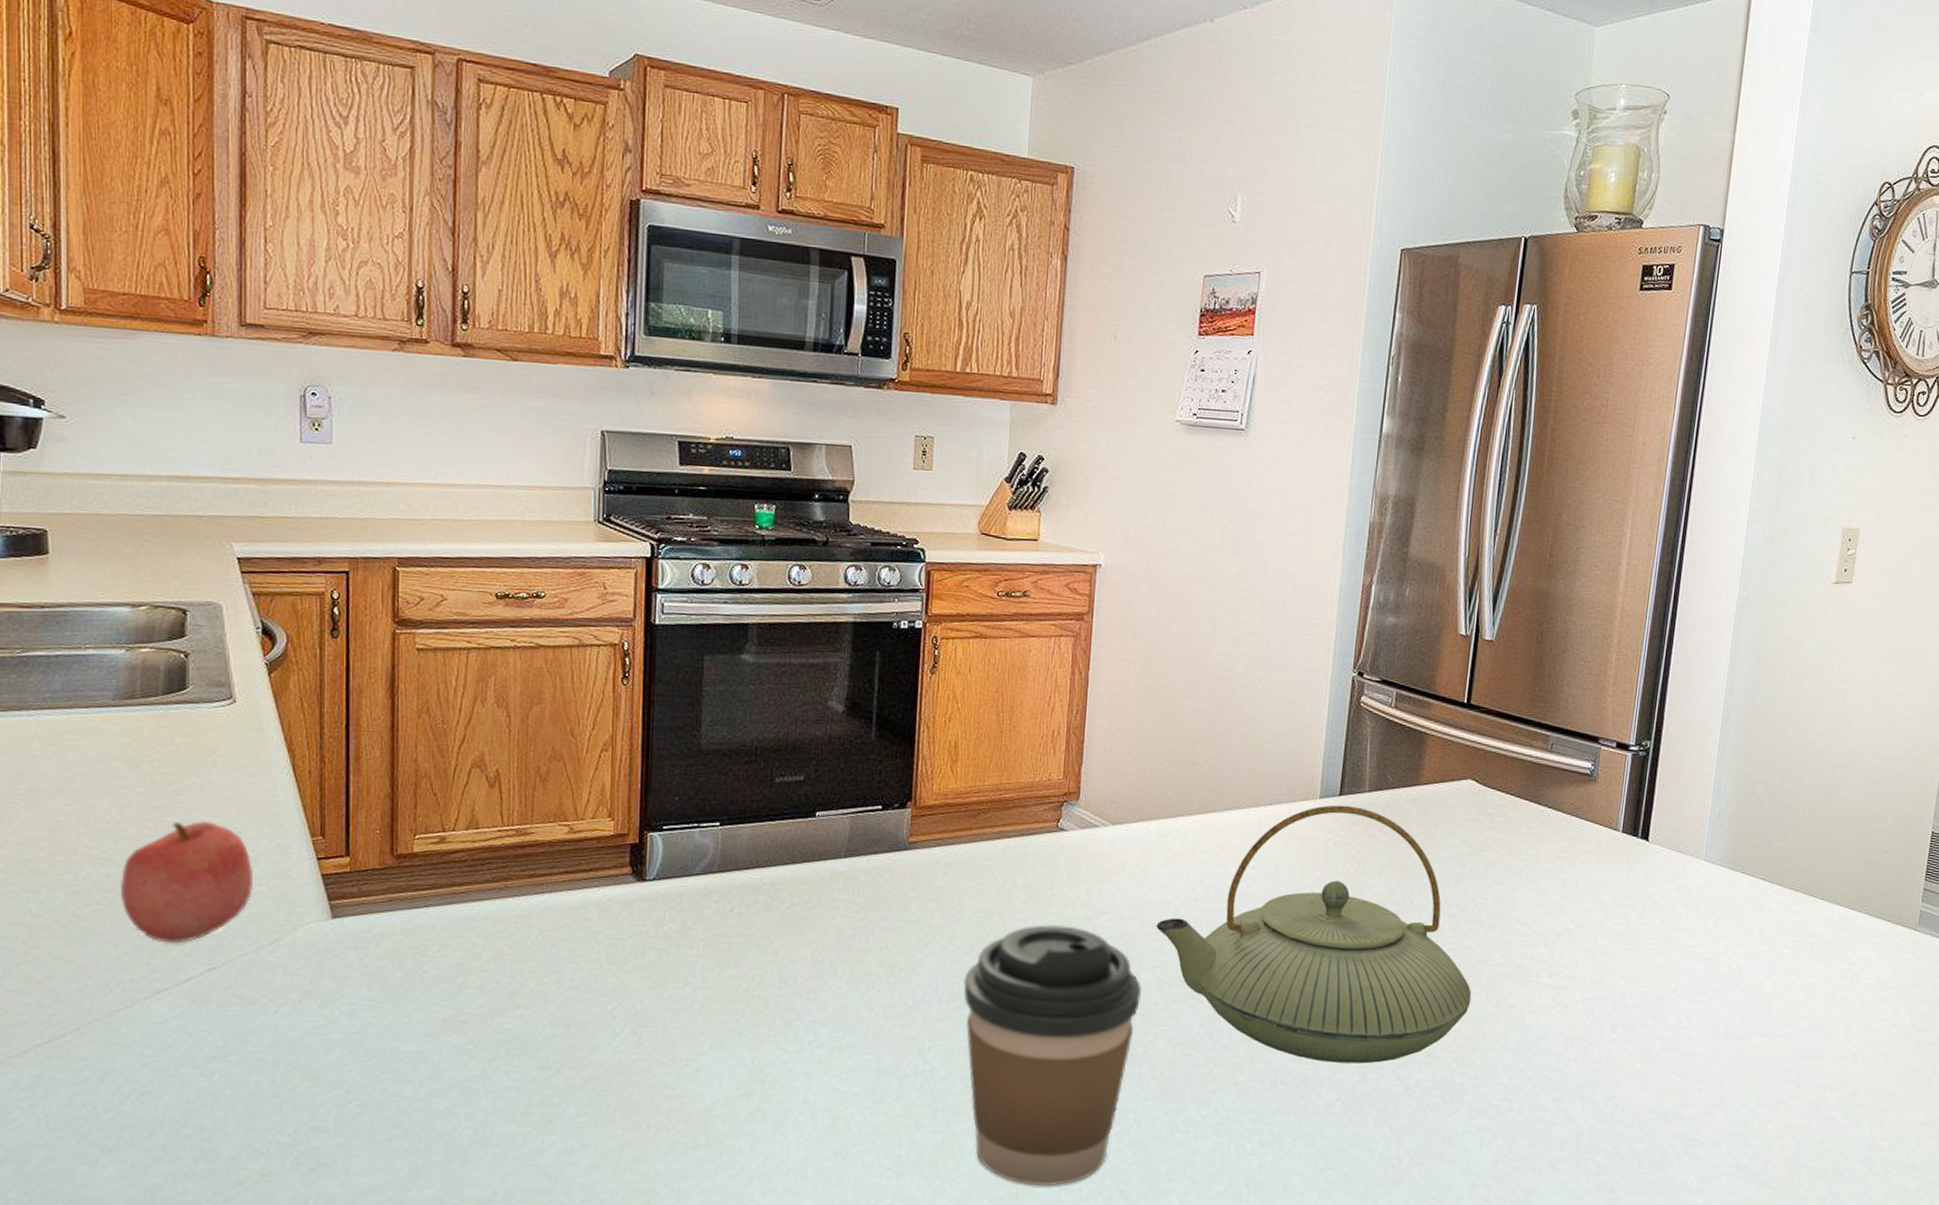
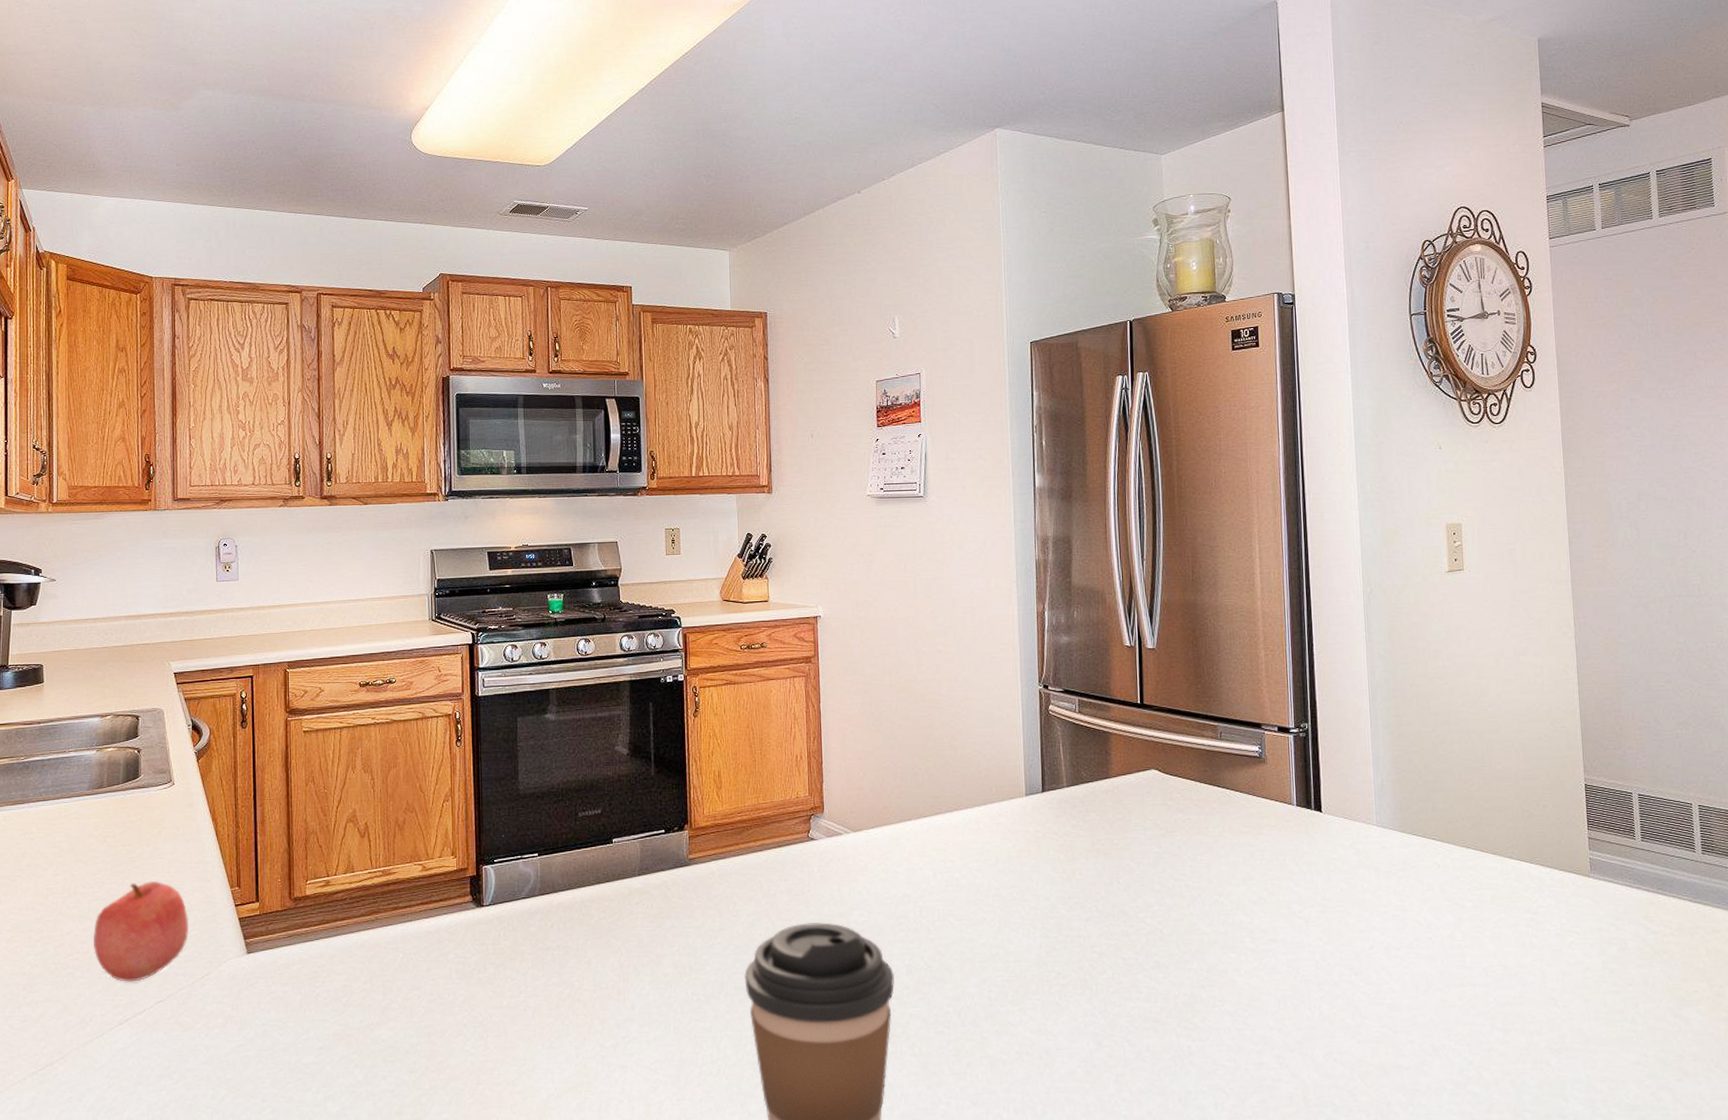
teapot: present [1156,805,1472,1064] -> none [900,800,1185,1033]

